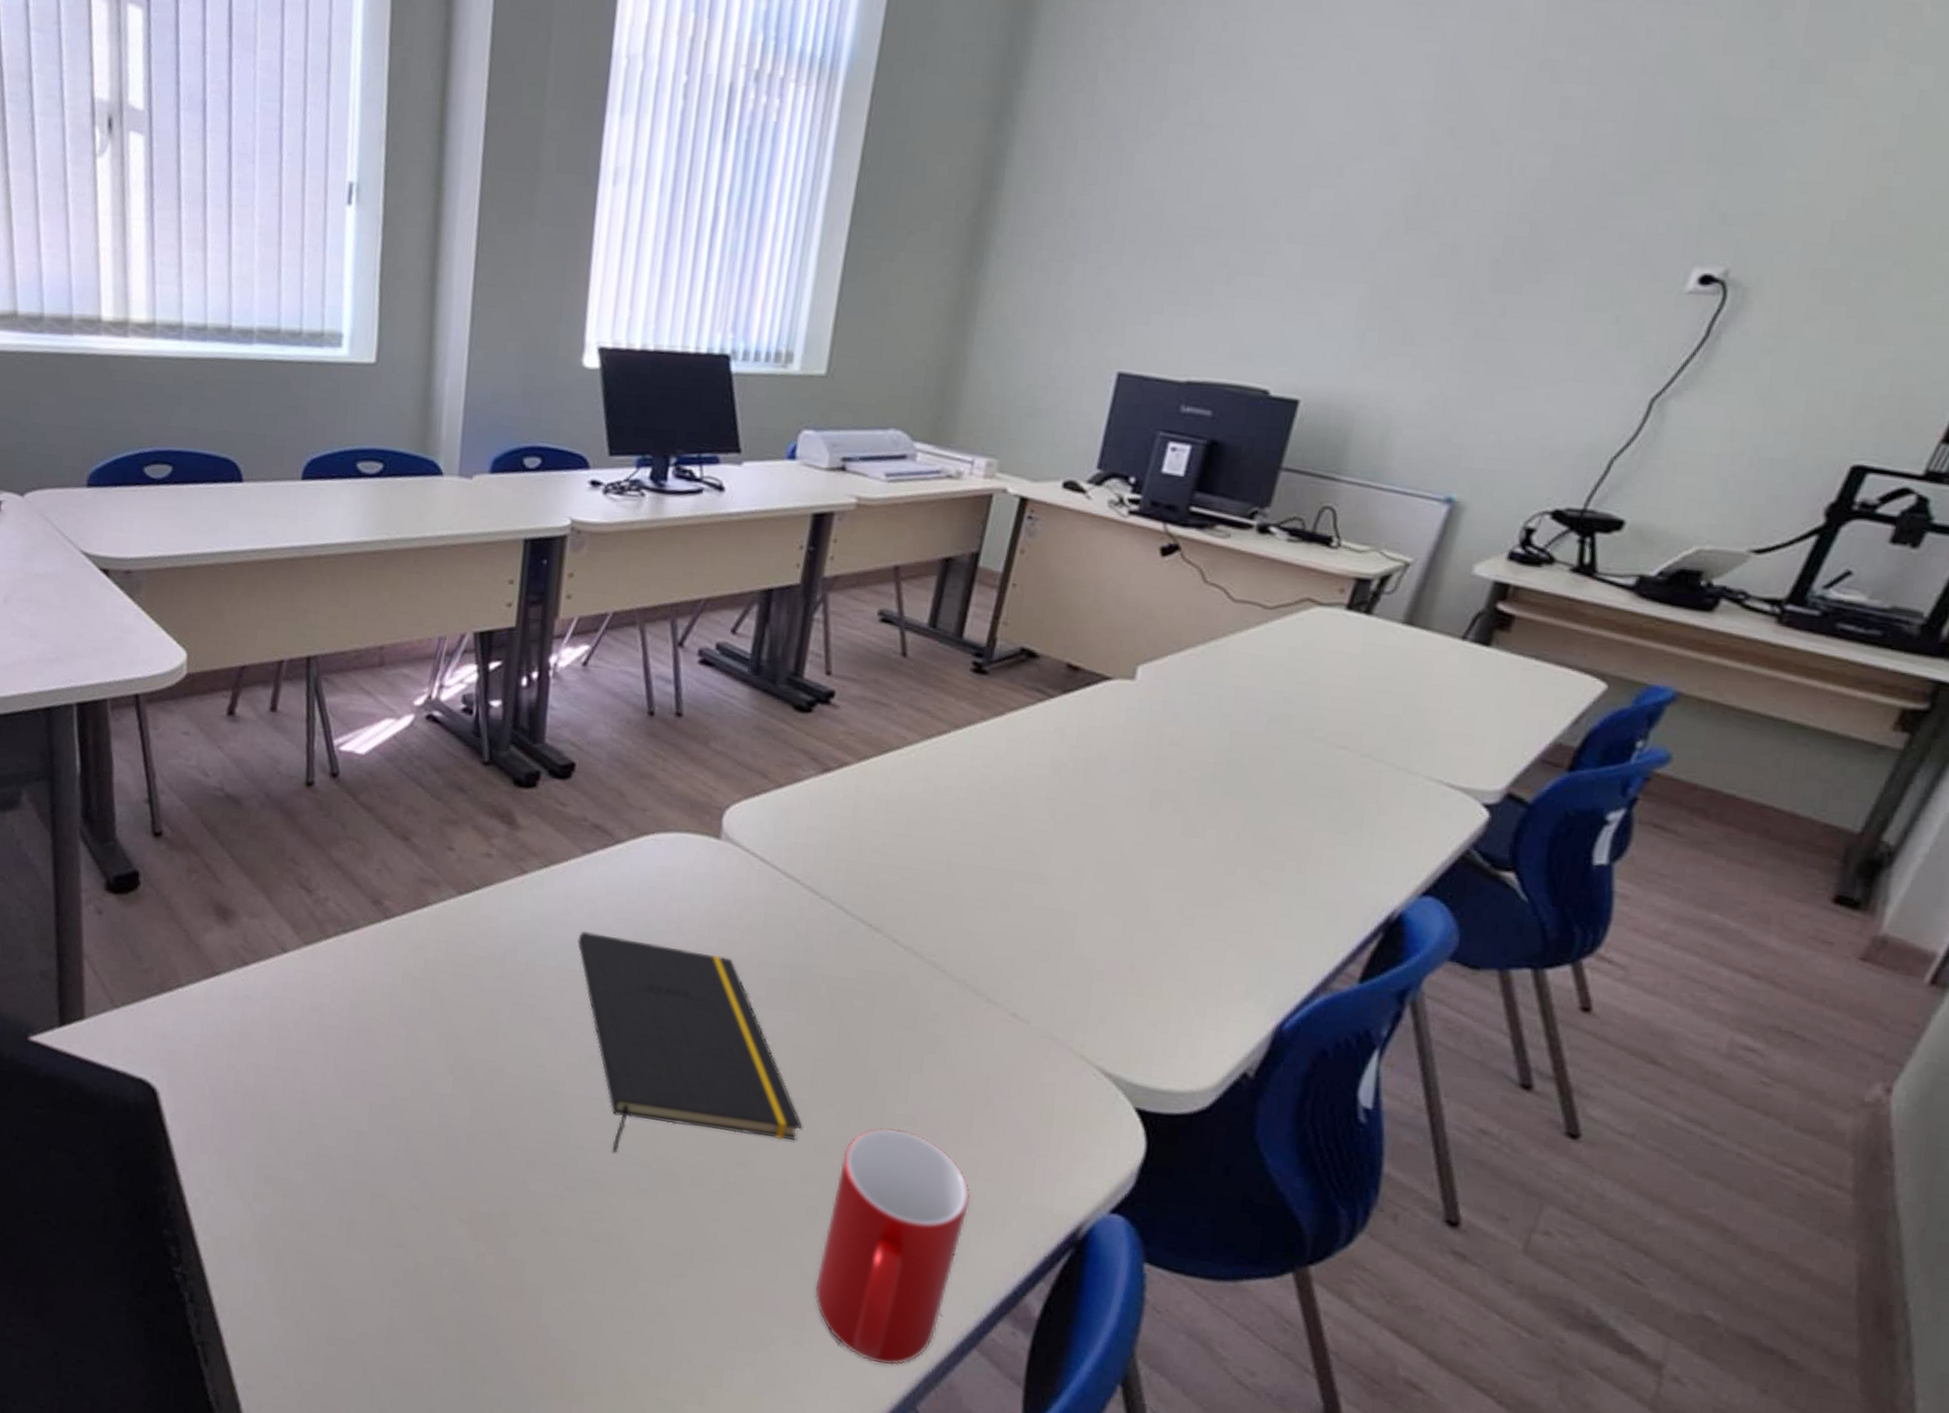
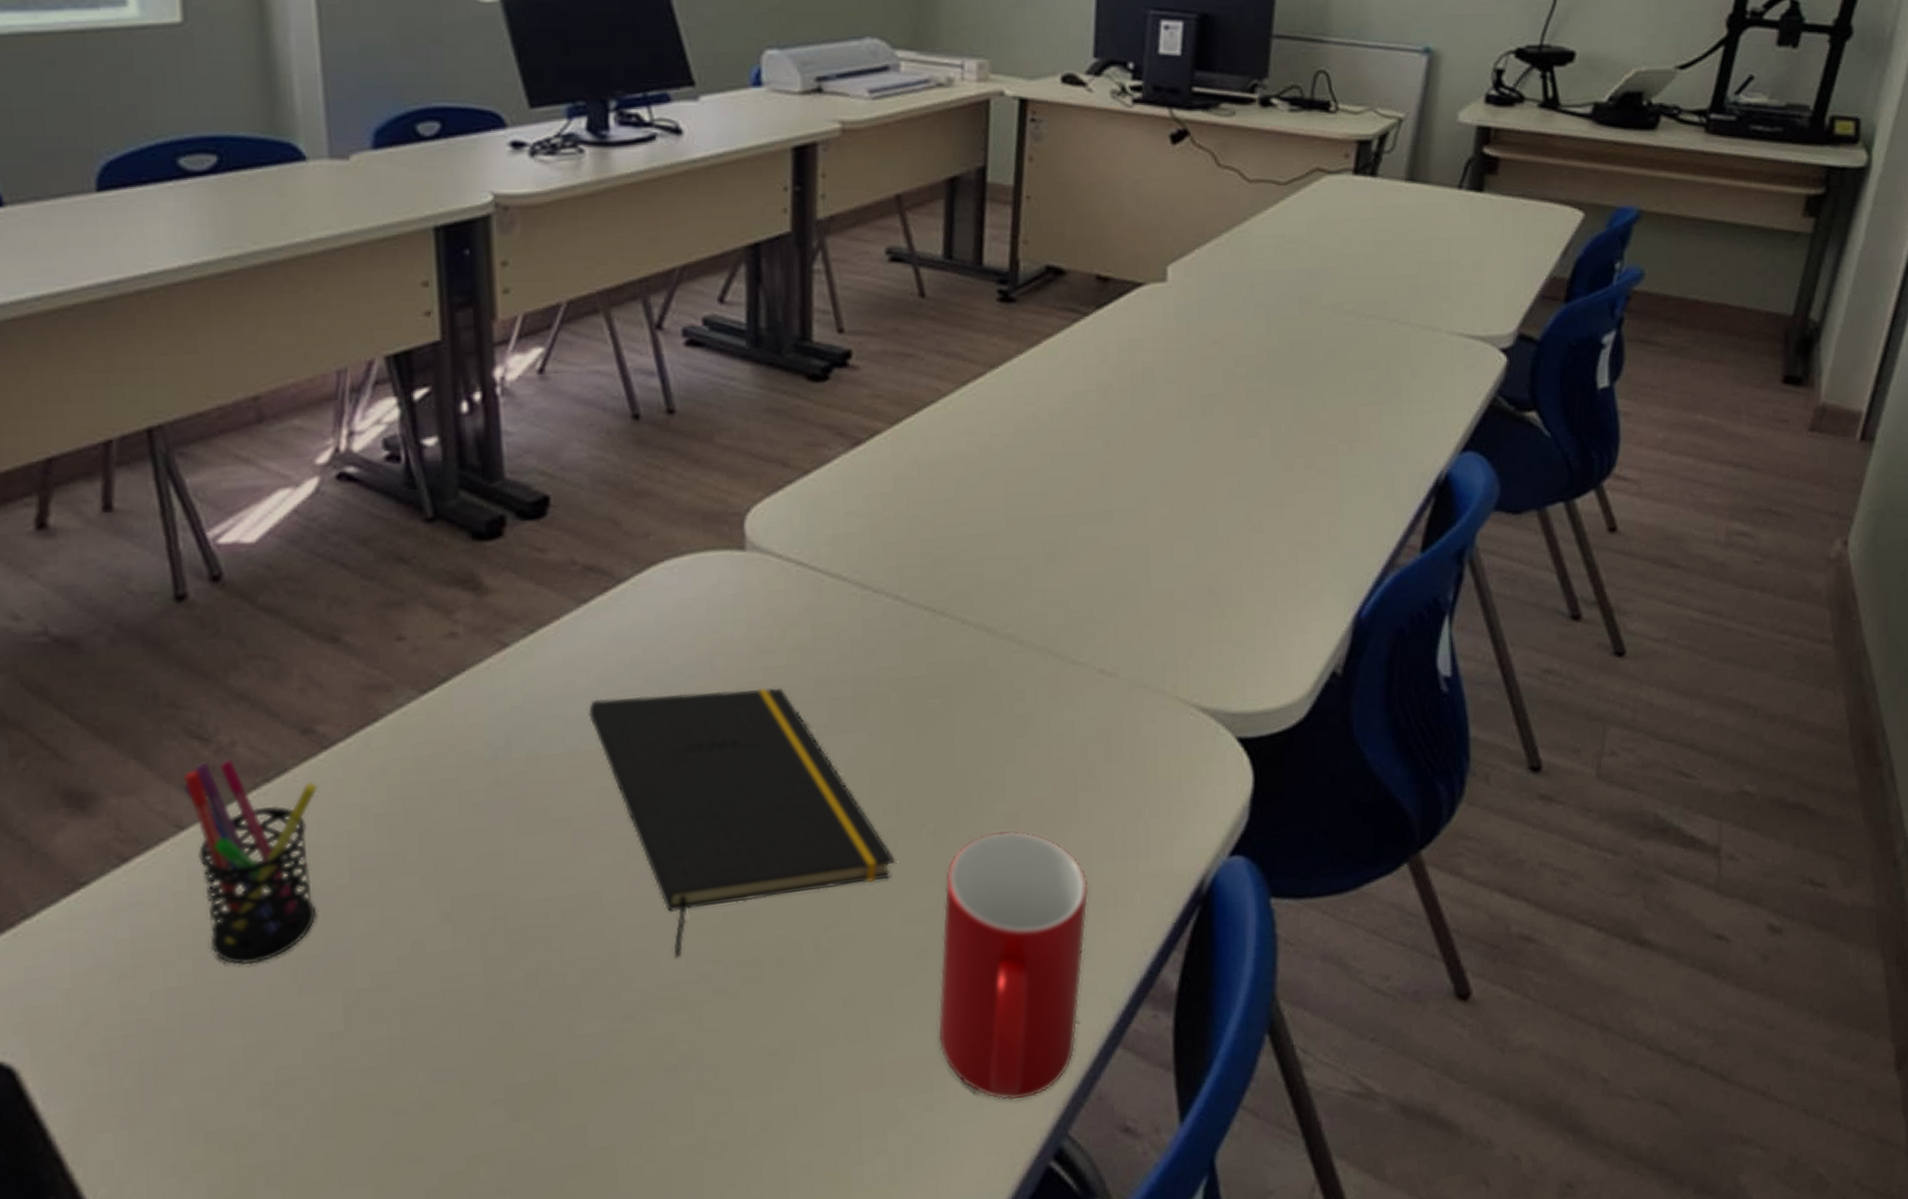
pen holder: none [289,907,378,1064] -> present [183,759,318,965]

